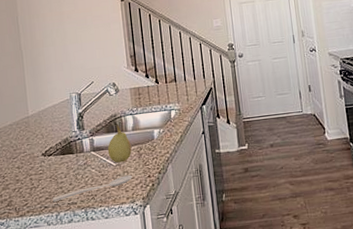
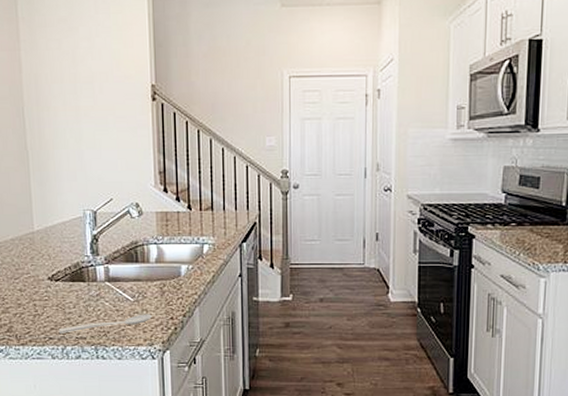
fruit: present [107,123,132,163] -> none [125,252,153,299]

